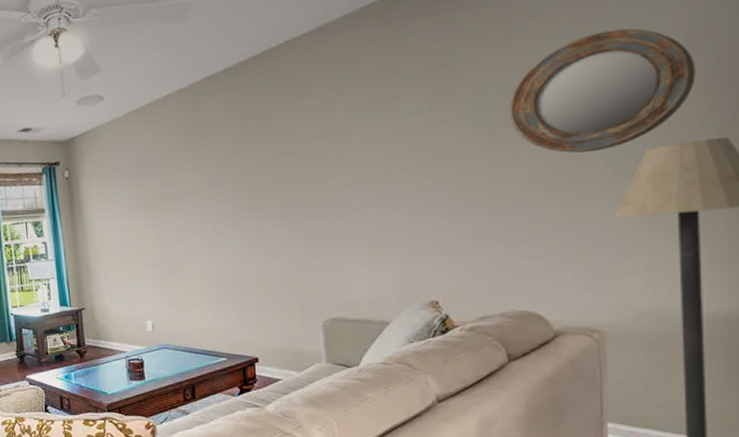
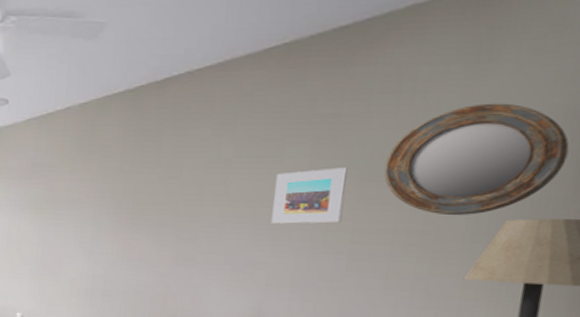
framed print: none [397,117,475,187] -> present [271,167,348,224]

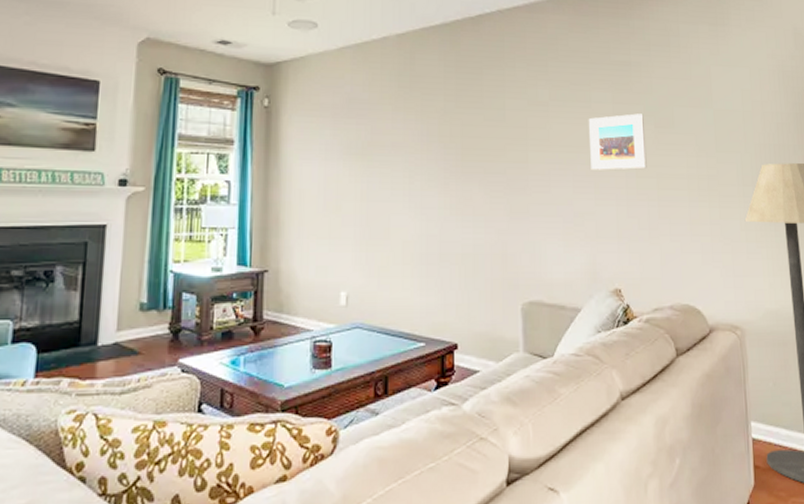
home mirror: present [384,103,570,216] -> none [670,60,788,161]

